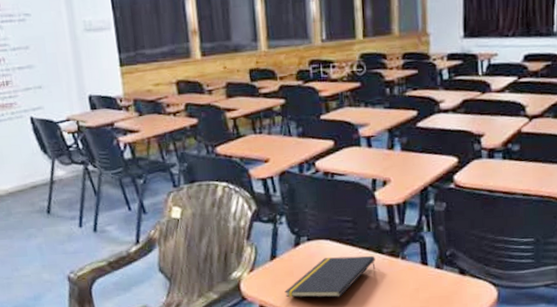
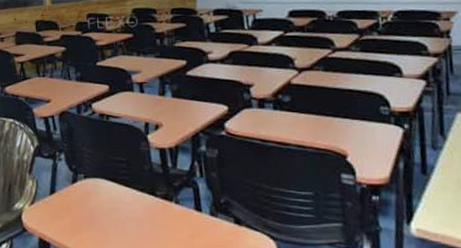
notepad: present [284,255,376,298] -> none [62,196,150,237]

